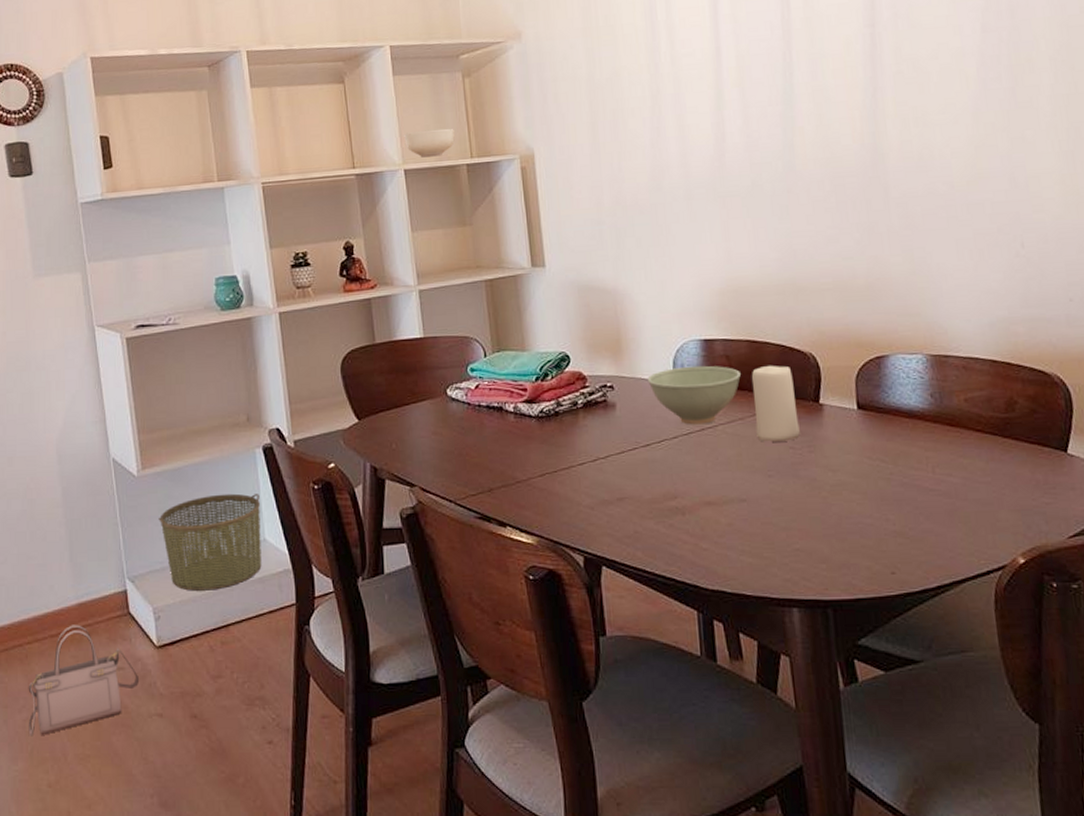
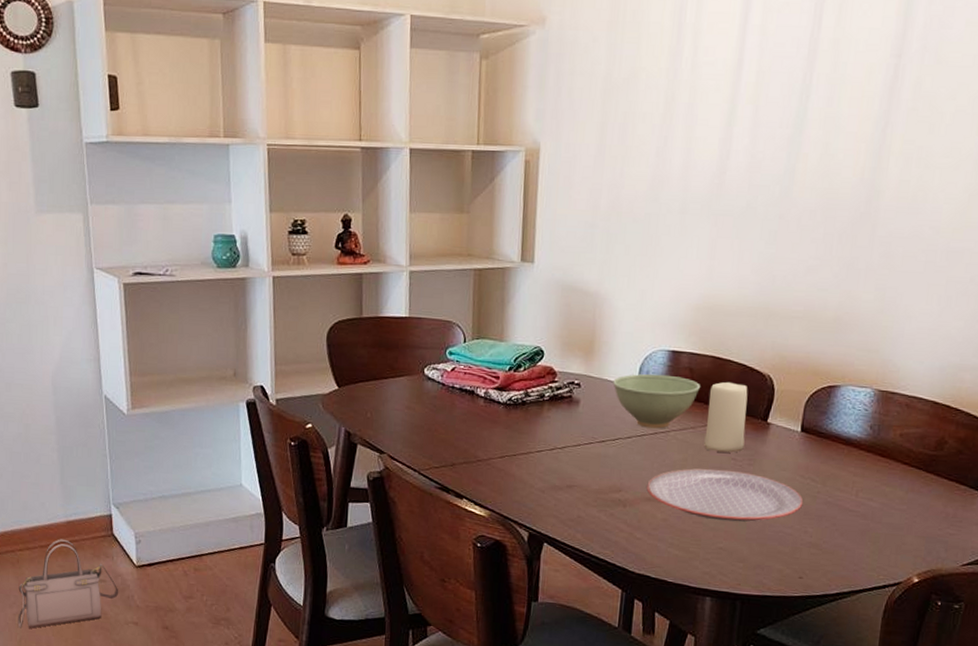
basket: present [158,493,262,591] -> none [144,439,240,524]
bowl: present [403,128,456,158] -> none [413,110,466,139]
plate: none [703,460,878,519] -> present [646,468,804,522]

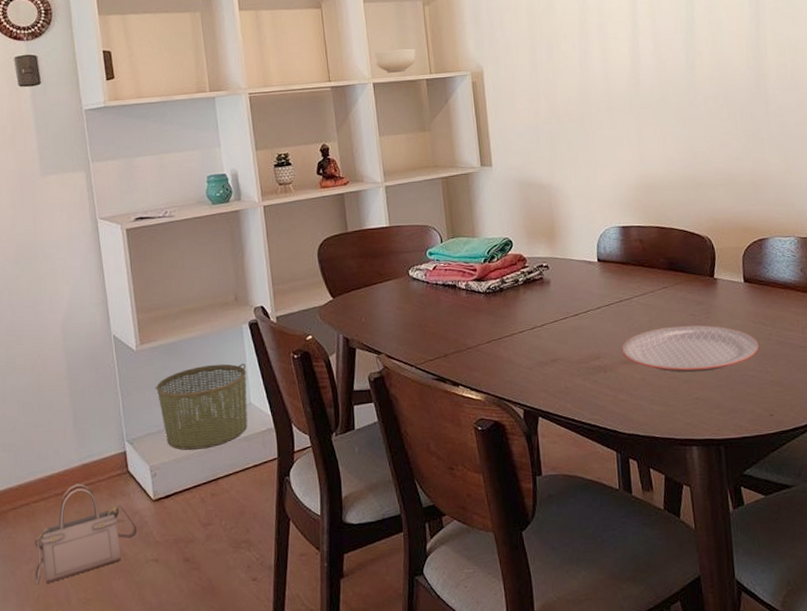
basket: none [144,439,240,524] -> present [155,364,248,450]
bowl: none [413,110,466,139] -> present [372,48,417,73]
bowl: present [613,373,700,429] -> none [576,248,652,297]
candle: present [704,381,748,453] -> none [660,247,699,311]

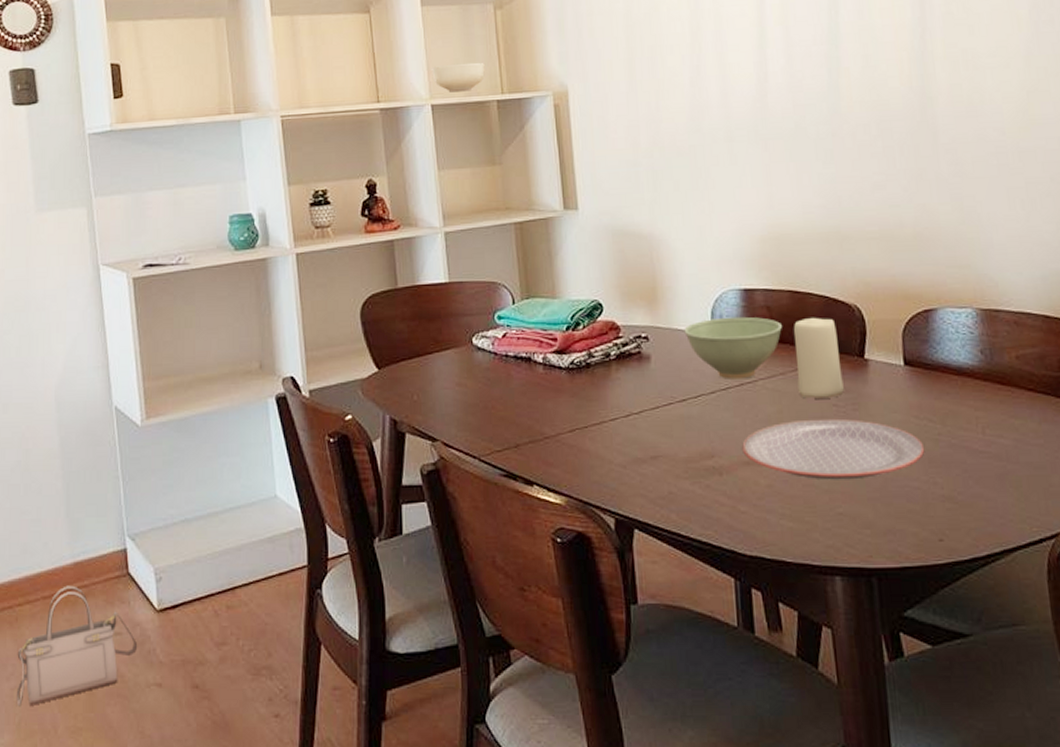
basket: present [155,364,248,450] -> none [162,446,272,550]
bowl: none [576,248,652,297] -> present [684,316,782,379]
candle: none [660,247,699,311] -> present [793,317,844,399]

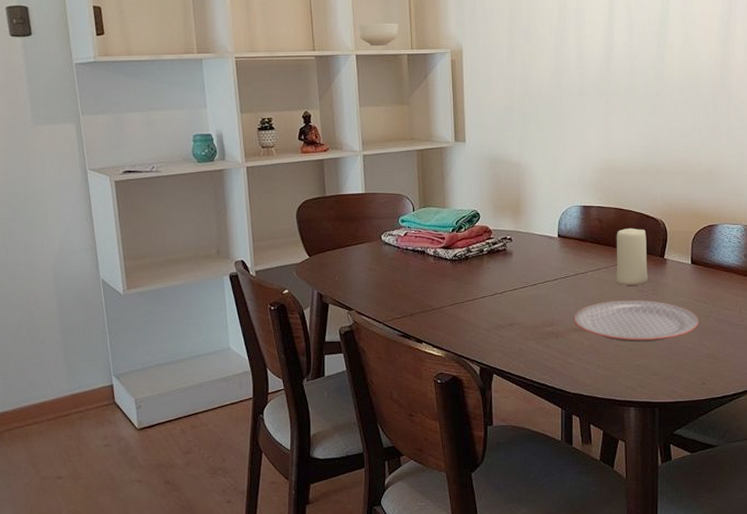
handbag: present [16,585,138,707] -> none [28,411,123,497]
bowl: present [684,316,782,379] -> none [538,226,608,271]

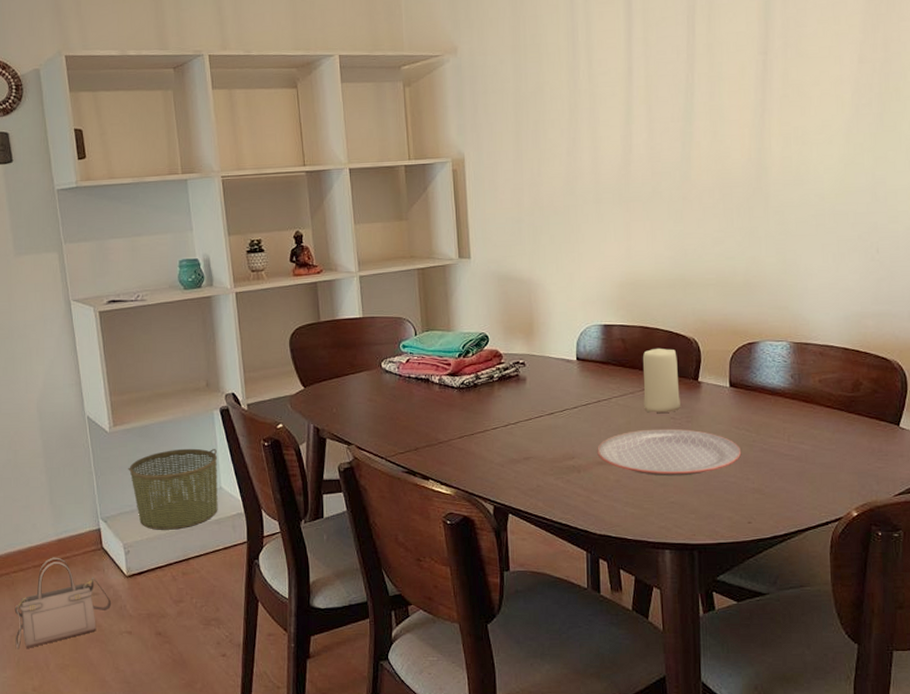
handbag: none [28,411,123,497] -> present [14,557,112,649]
basket: none [141,311,226,386] -> present [128,448,218,530]
bowl: present [356,23,400,46] -> none [349,132,396,158]

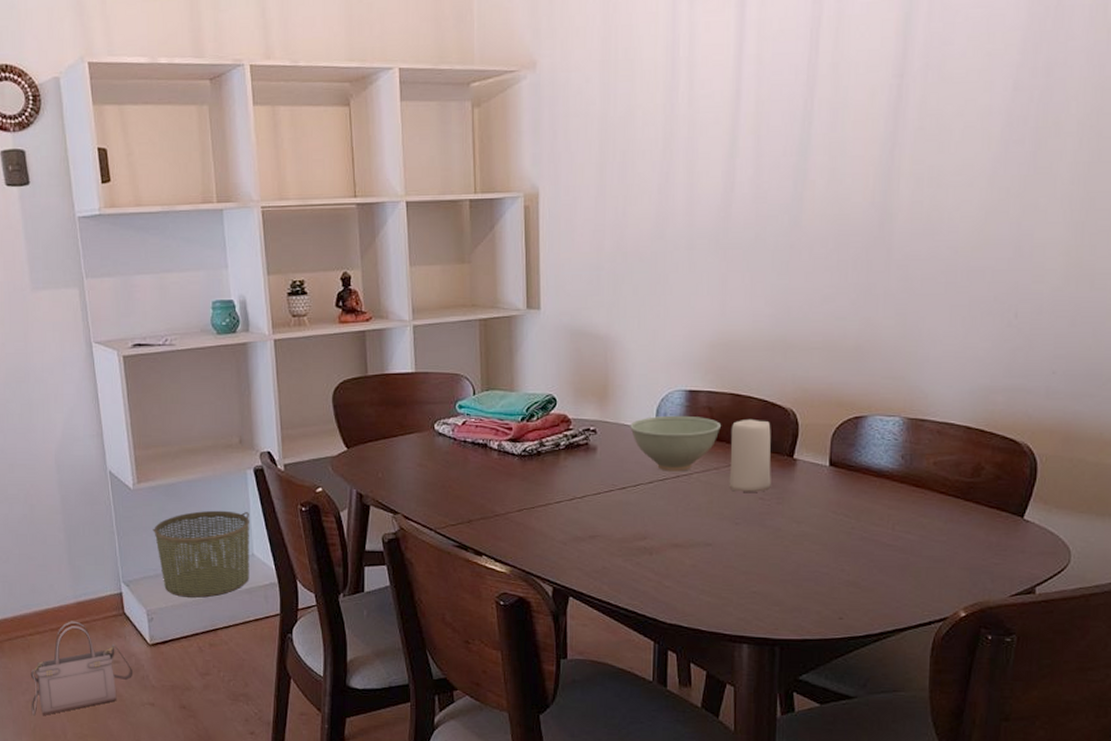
bowl: none [554,347,633,397] -> present [630,415,721,472]
plate: present [597,428,742,477] -> none [672,510,838,564]

